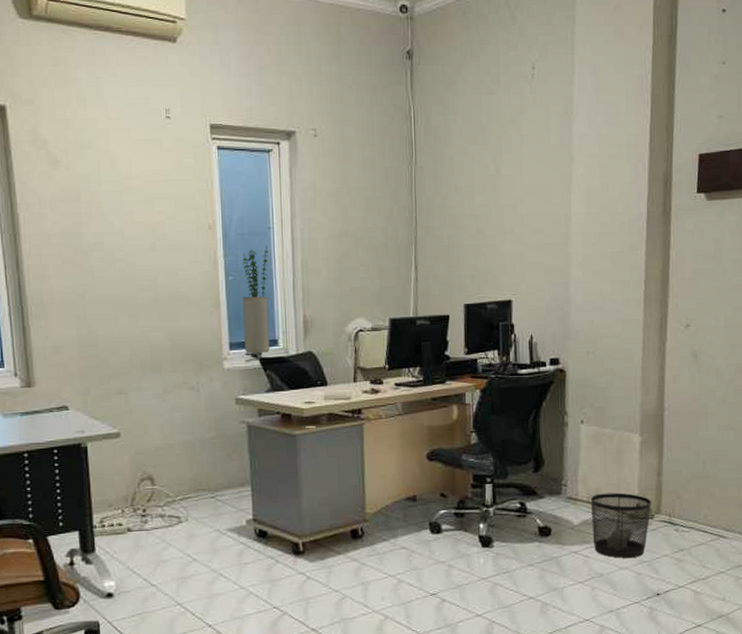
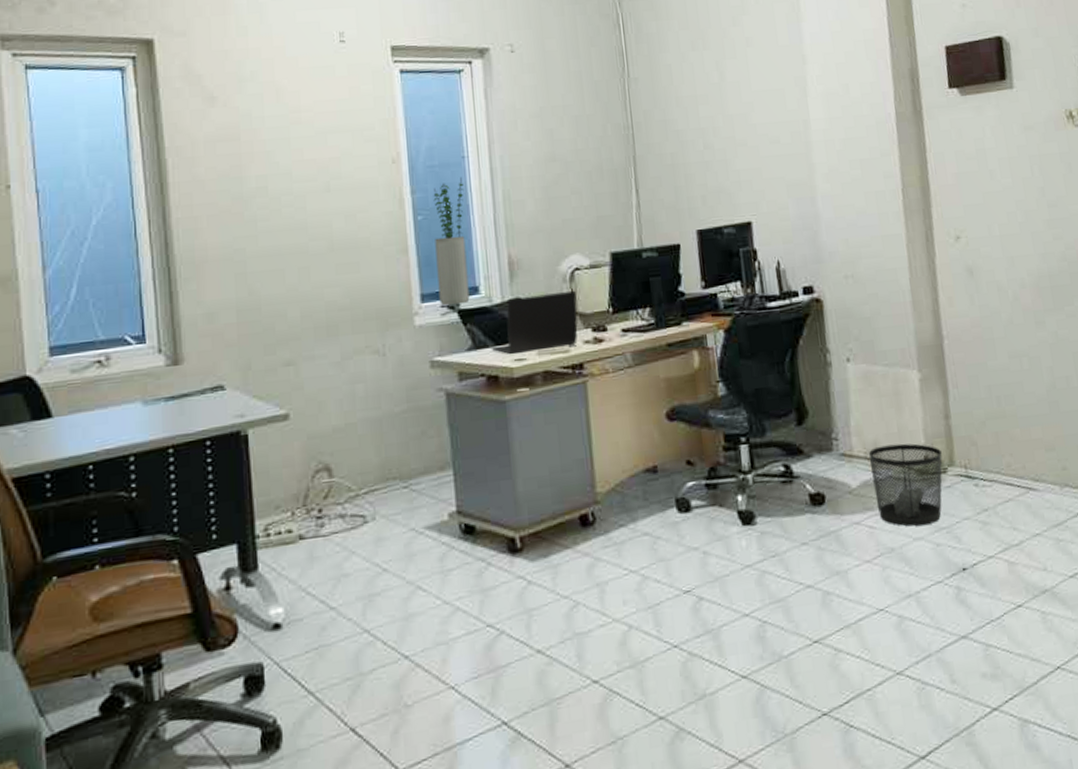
laptop: none [287,348,359,397] -> present [492,290,578,354]

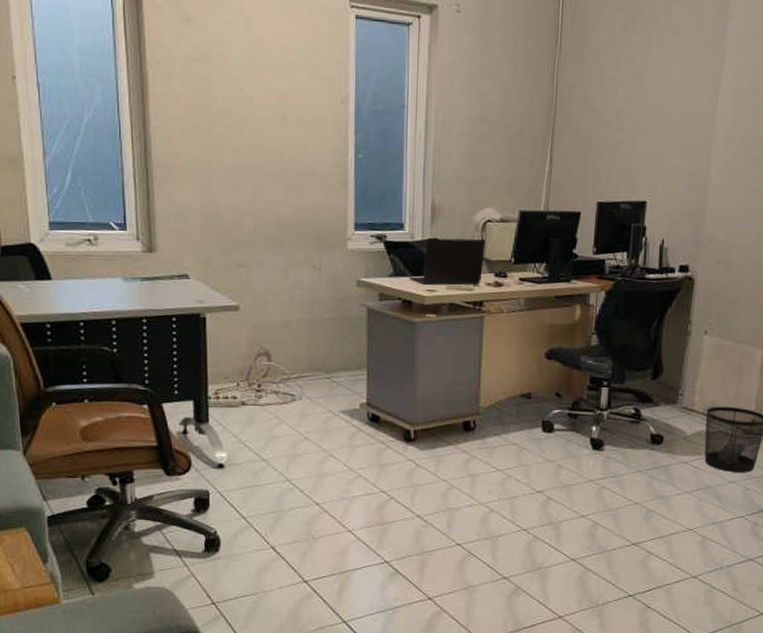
vase: present [433,177,470,306] -> none [370,124,401,237]

